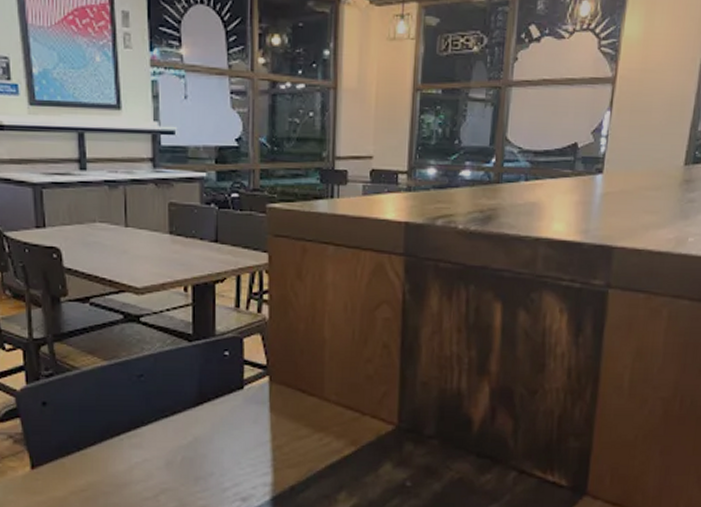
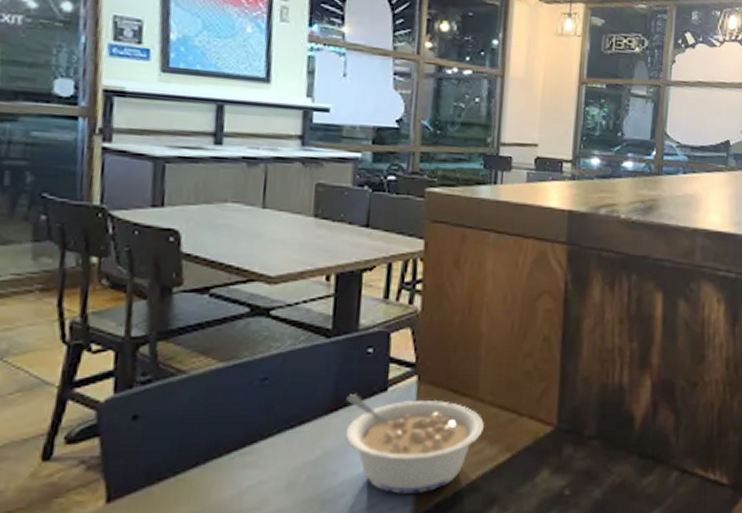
legume: none [209,391,330,477] -> present [345,394,484,494]

